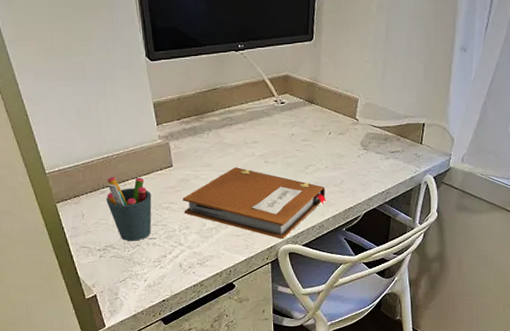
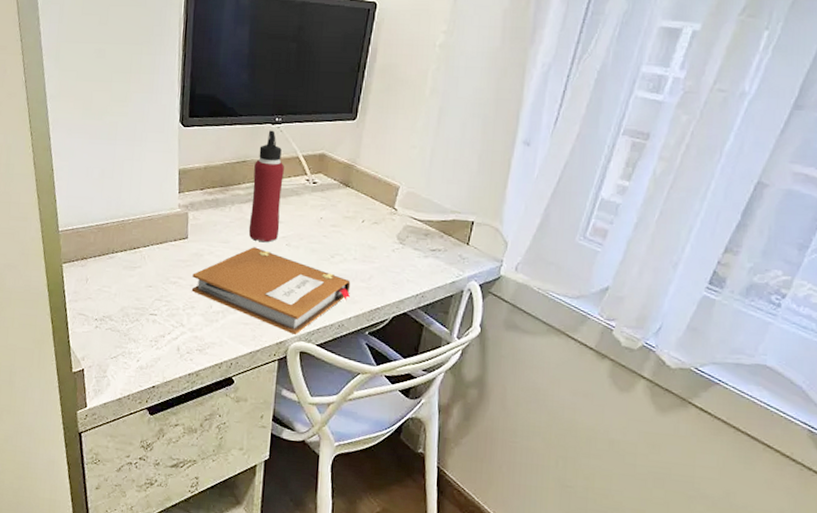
pen holder: present [106,177,152,241] -> none [113,242,161,315]
water bottle: none [225,57,256,161] -> present [248,130,284,242]

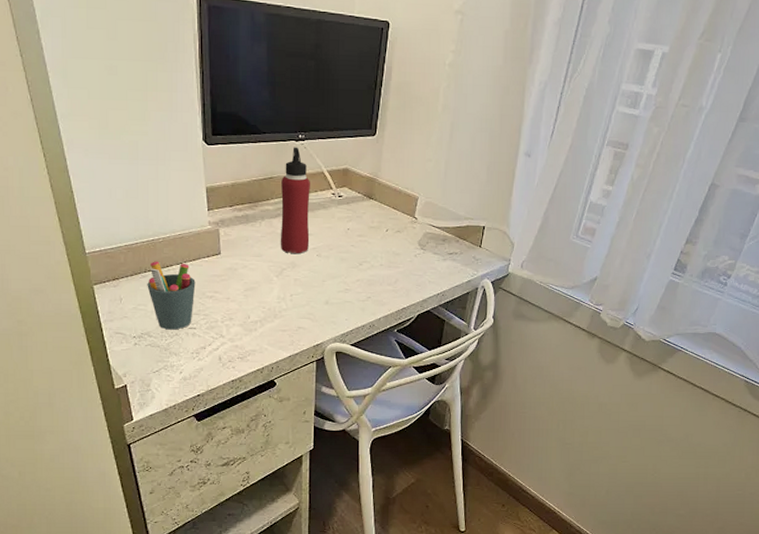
pen holder: none [113,242,161,315] -> present [147,261,196,330]
notebook: present [191,247,351,335] -> none [228,259,379,337]

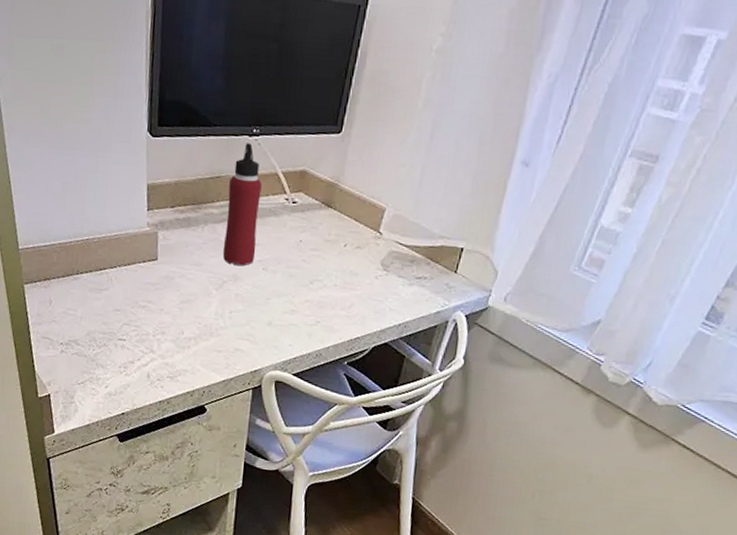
pen holder: present [147,261,196,330] -> none [78,262,129,340]

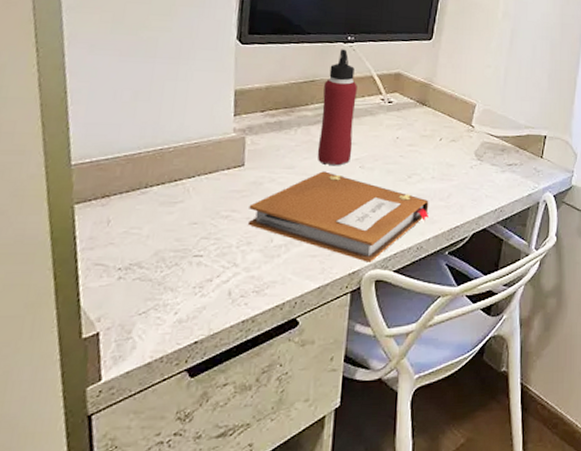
notebook: none [161,270,330,363] -> present [247,171,429,262]

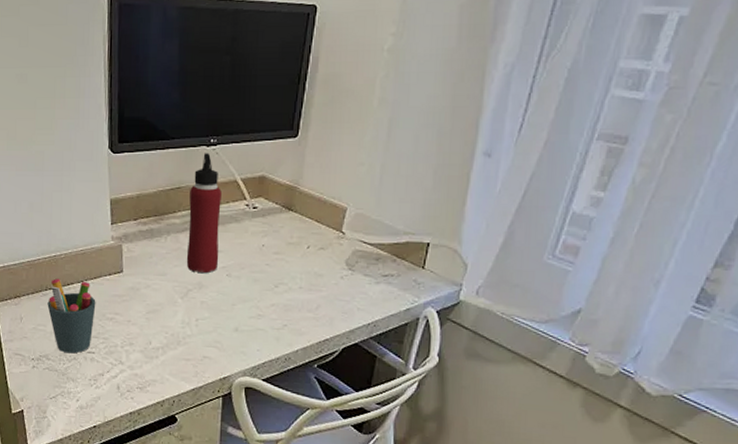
pen holder: none [145,174,209,259] -> present [47,278,96,354]
notebook: present [247,171,429,262] -> none [129,279,297,370]

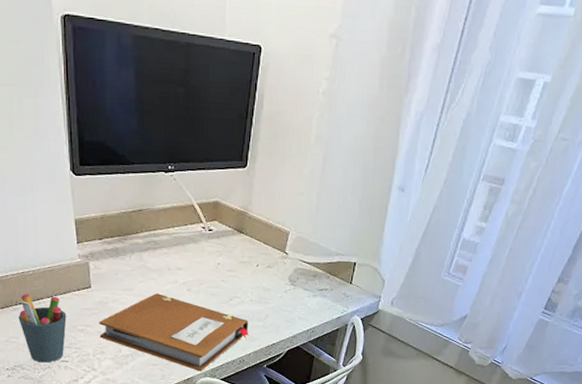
notebook: none [129,279,297,370] -> present [99,293,249,371]
water bottle: present [186,153,222,273] -> none [150,178,180,288]

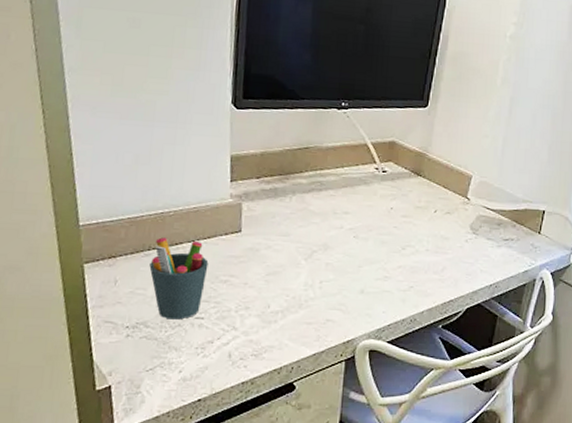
notebook: present [99,293,249,371] -> none [245,240,423,332]

